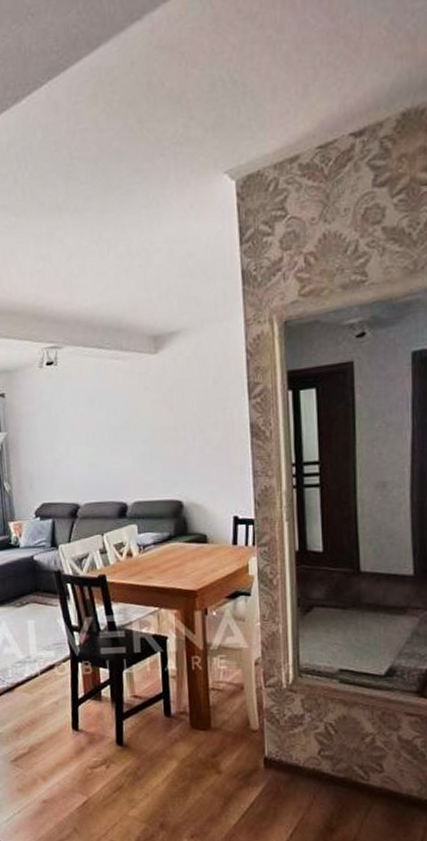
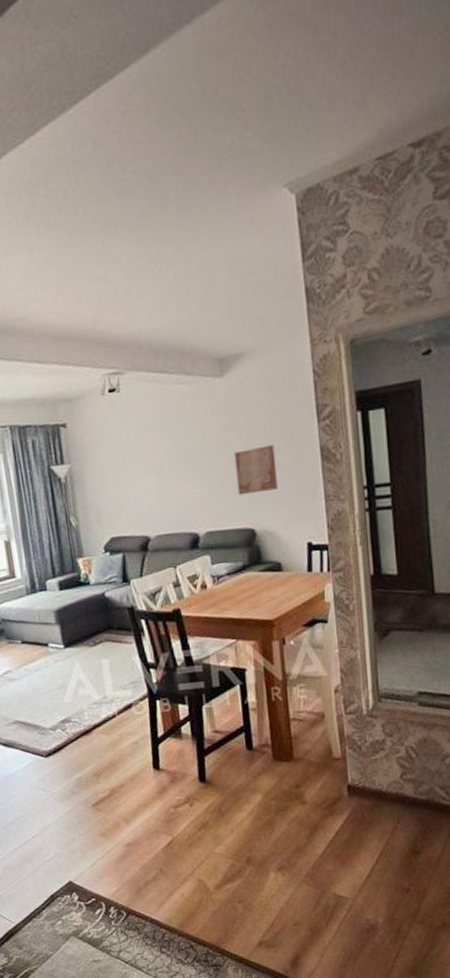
wall art: none [165,420,207,468] -> present [234,444,278,496]

